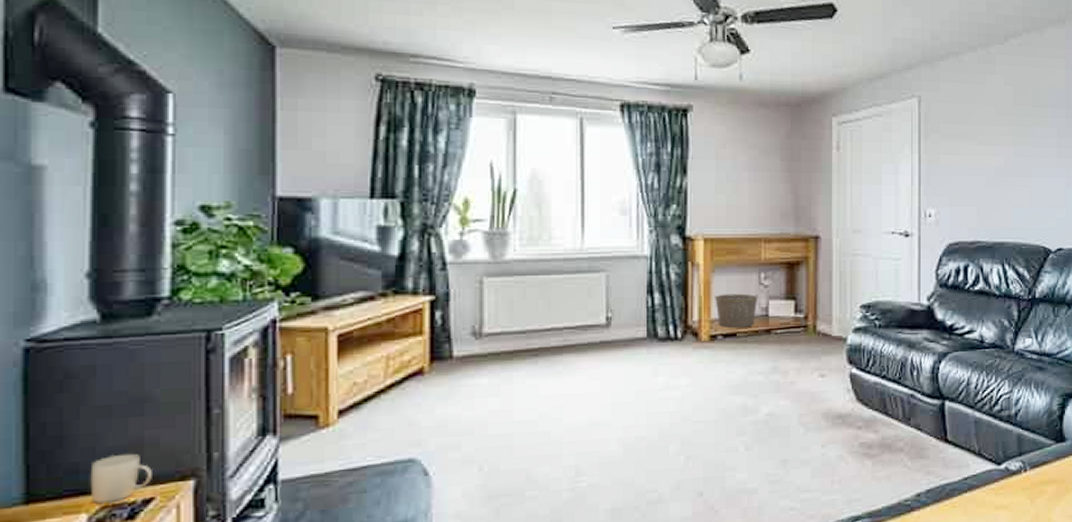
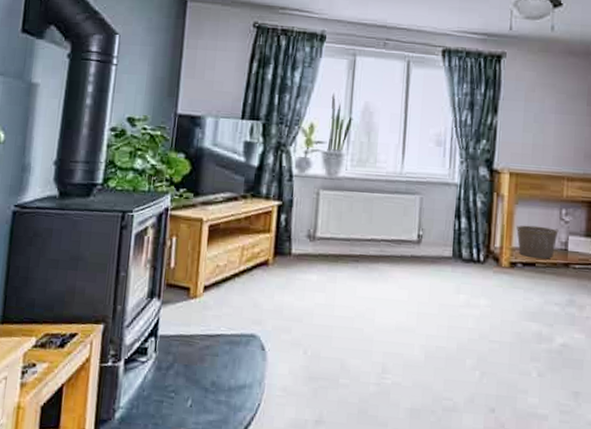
mug: present [90,453,152,503] -> none [39,297,78,332]

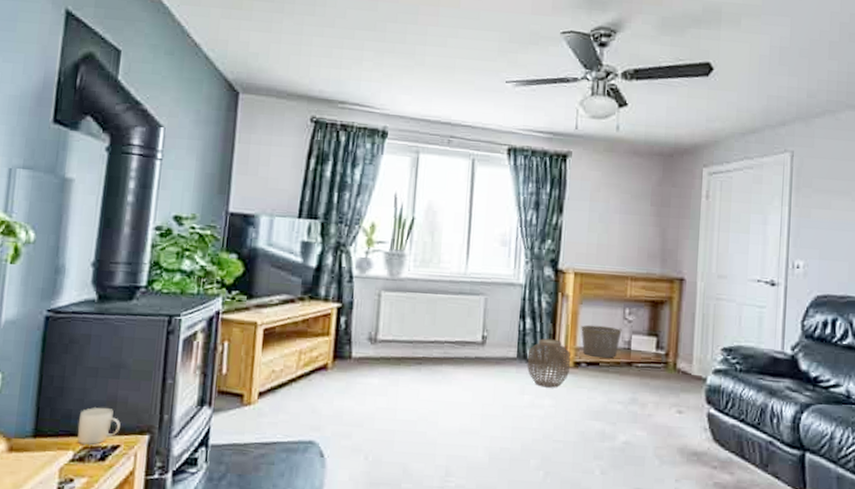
mug: none [39,297,78,332] -> present [77,407,121,445]
woven basket: none [462,238,507,288] -> present [527,338,571,388]

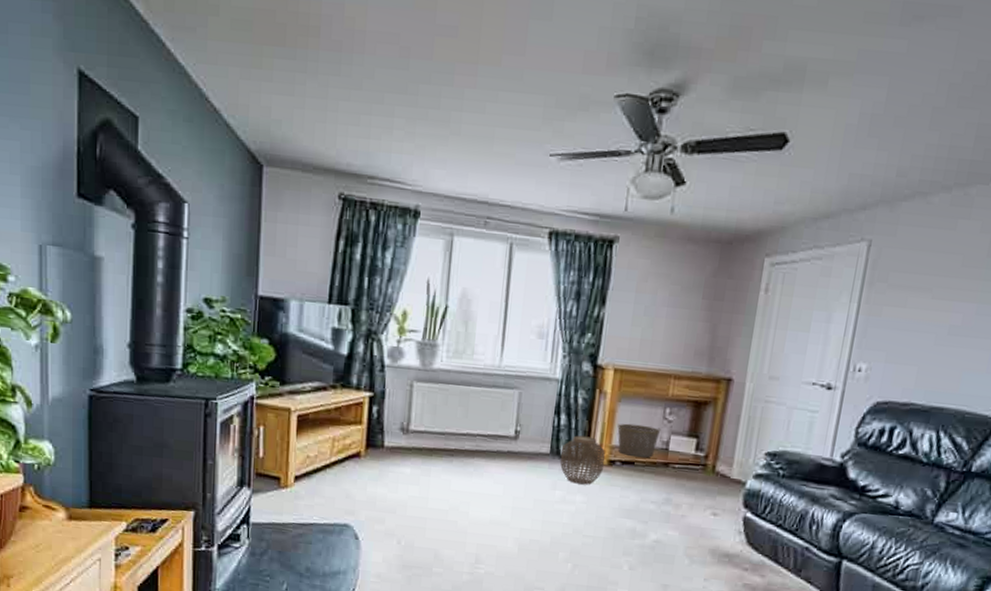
mug: present [77,407,121,445] -> none [128,483,167,517]

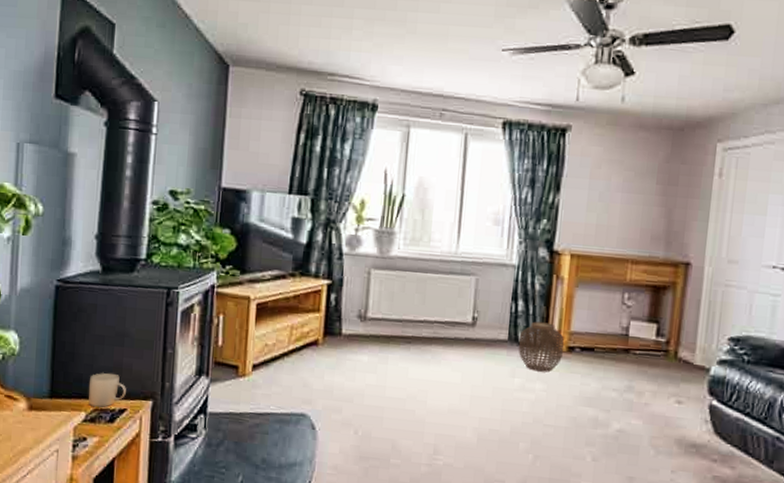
mug: none [128,483,167,517] -> present [88,373,126,407]
basket: present [617,423,661,458] -> none [576,309,620,344]

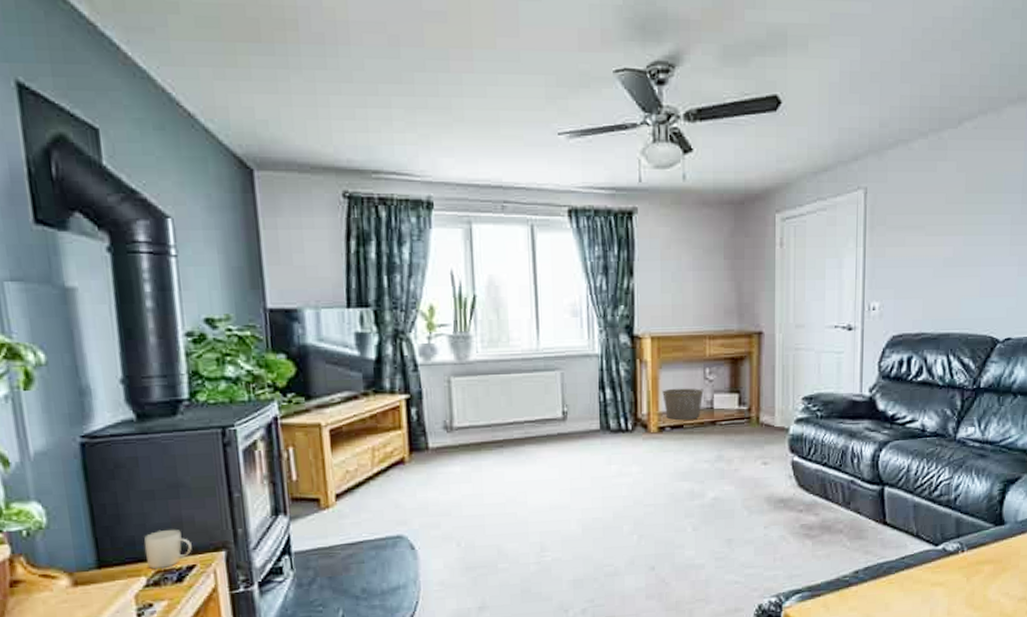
woven basket: present [518,321,564,372] -> none [610,407,655,455]
basket: none [576,309,620,344] -> present [662,388,704,421]

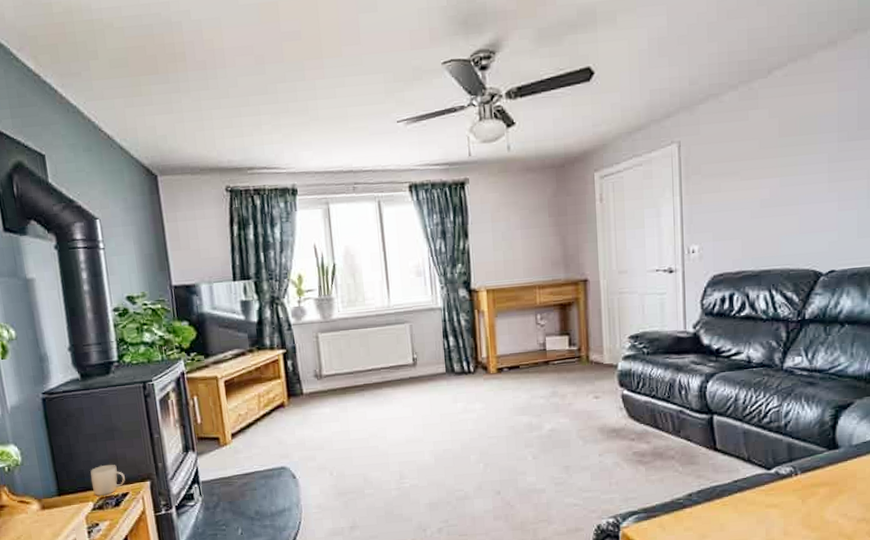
basket: present [662,388,704,421] -> none [499,333,536,362]

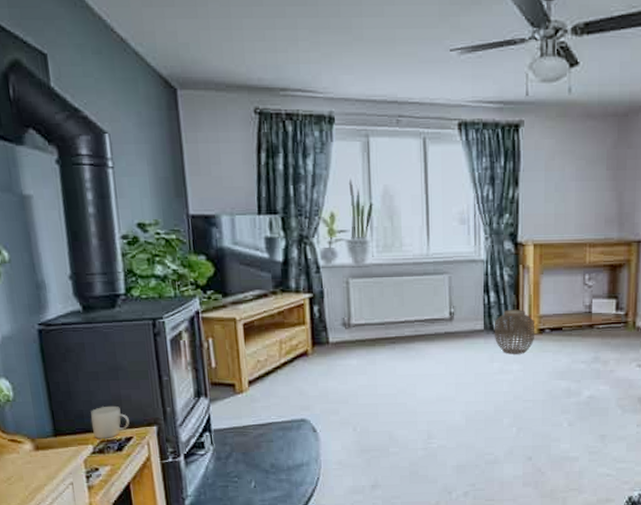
woven basket: none [455,351,495,394] -> present [494,309,535,354]

